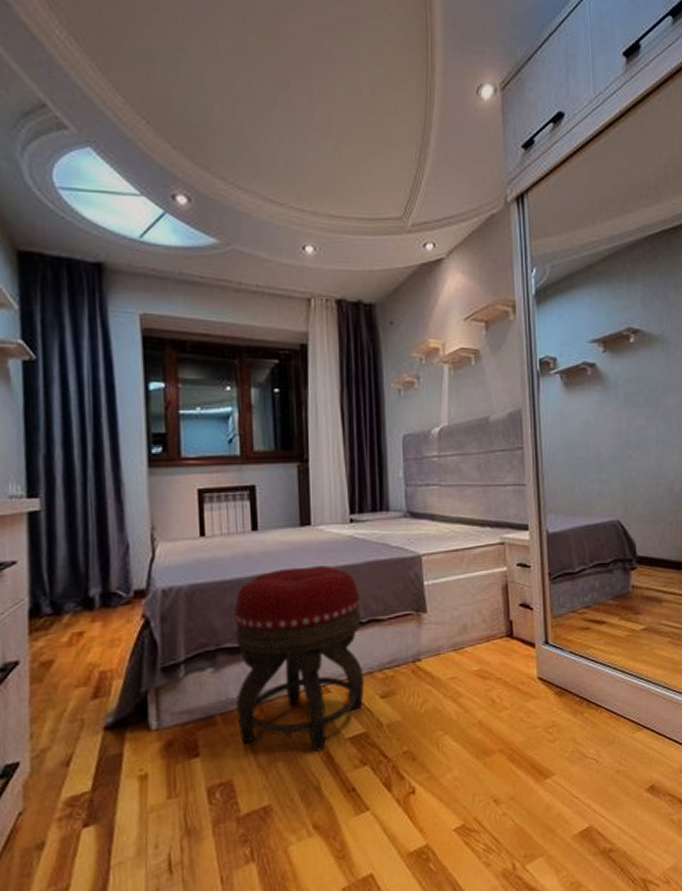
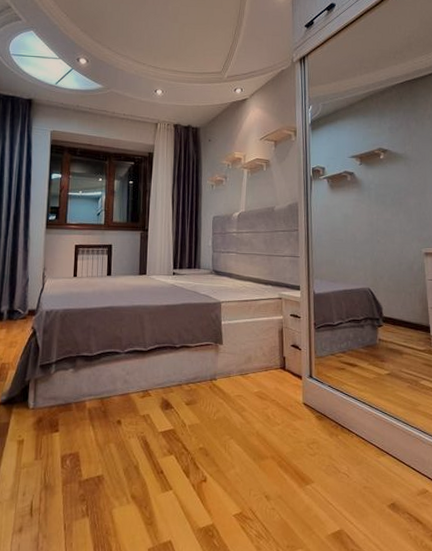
footstool: present [234,565,364,752] -> none [85,303,176,439]

